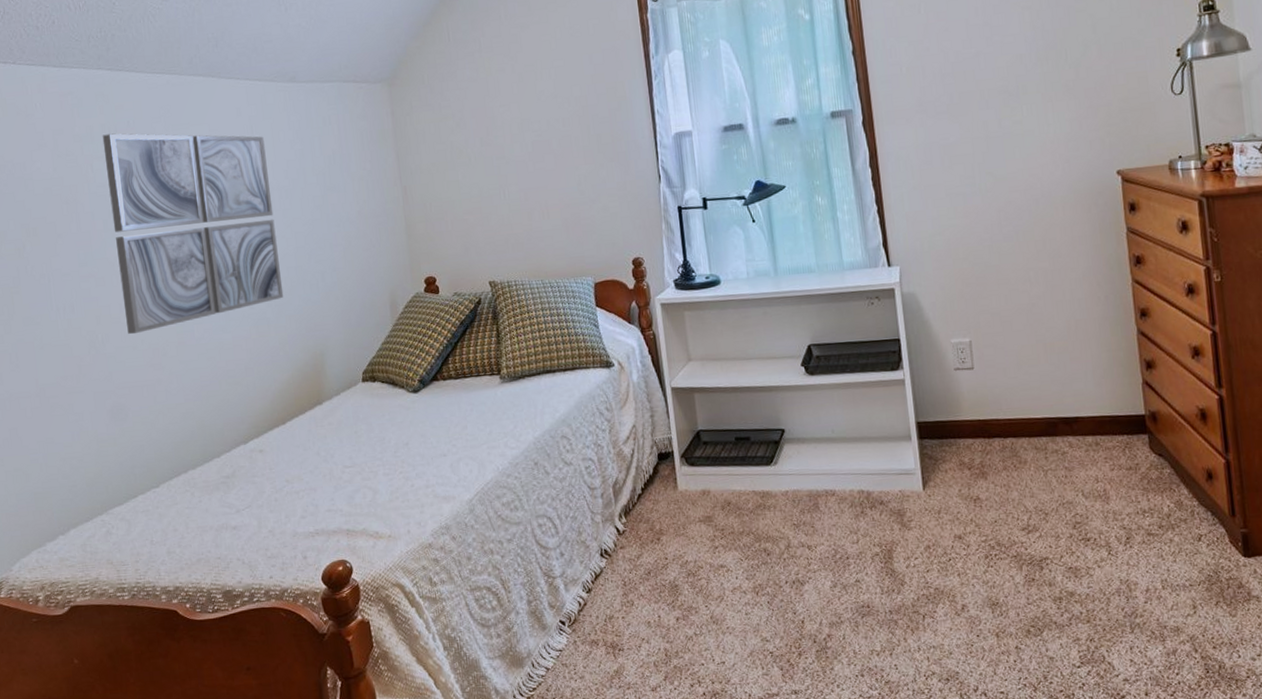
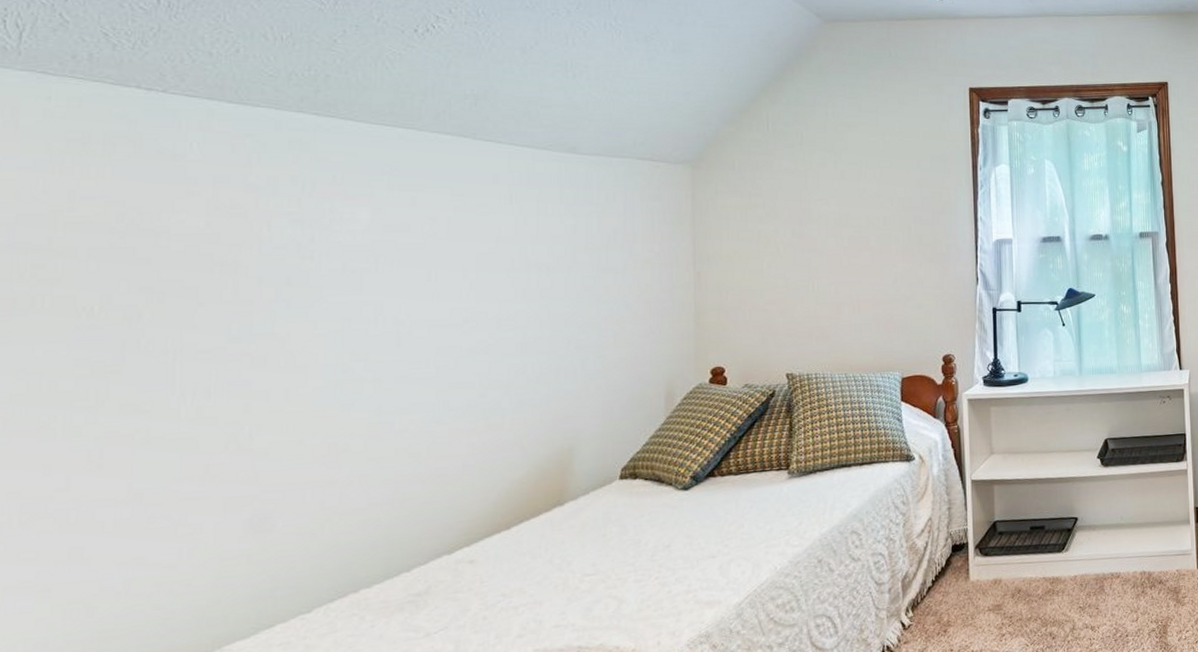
wall art: present [102,133,284,335] -> none [291,188,528,426]

